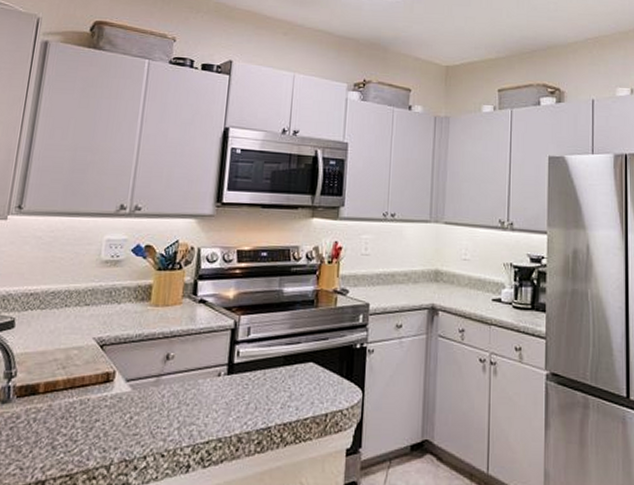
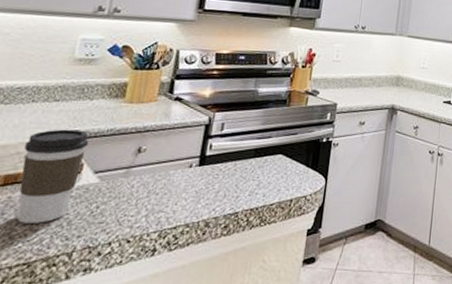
coffee cup: none [58,334,120,434] -> present [17,129,89,223]

